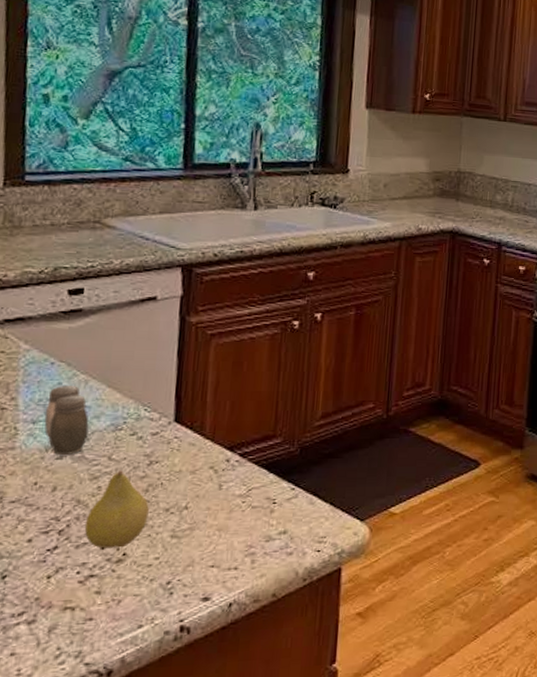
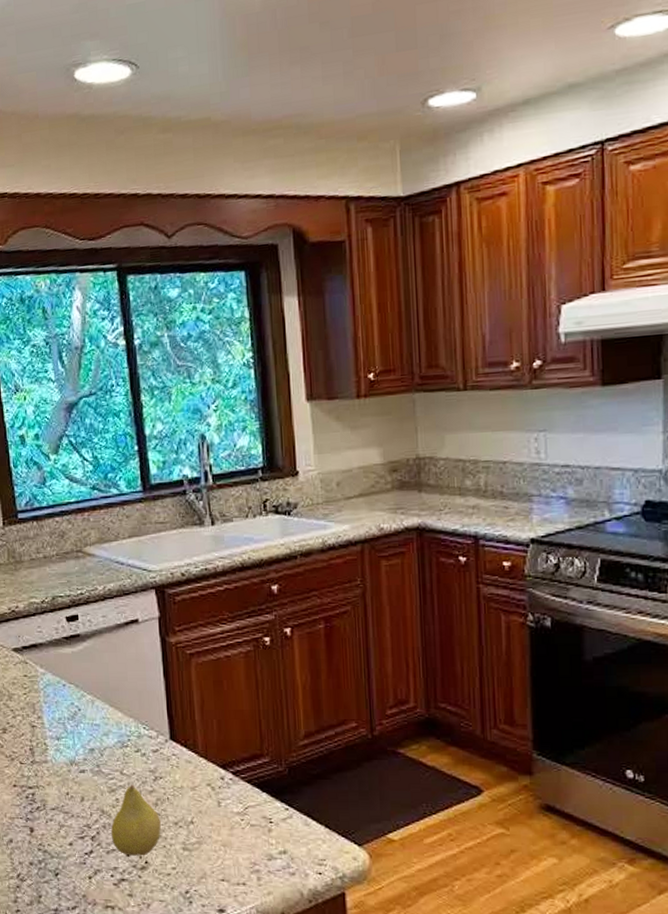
salt and pepper shaker: present [44,386,89,456] -> none [65,706,101,770]

